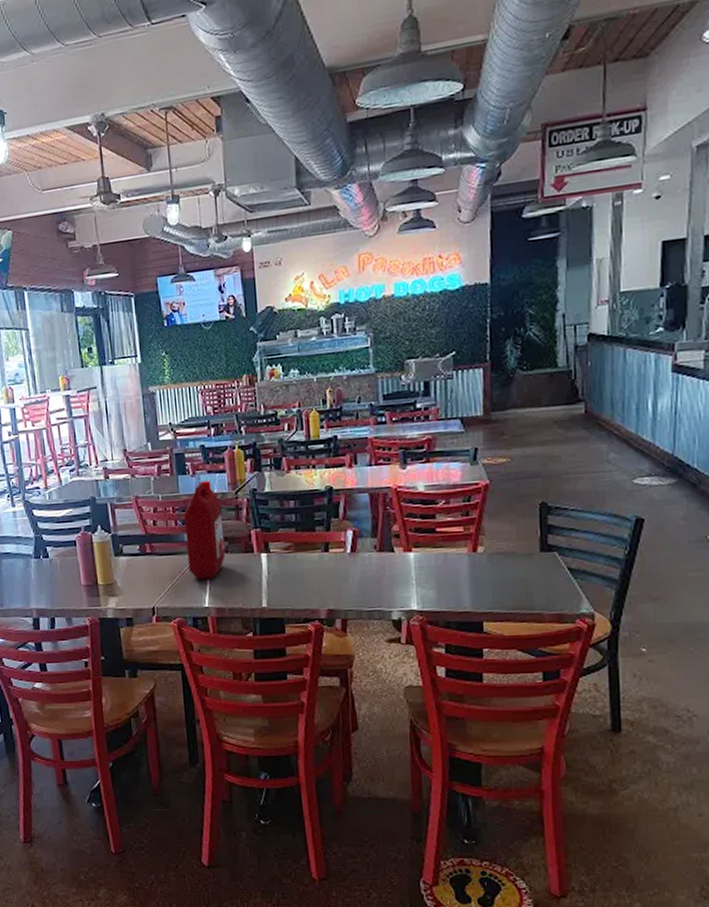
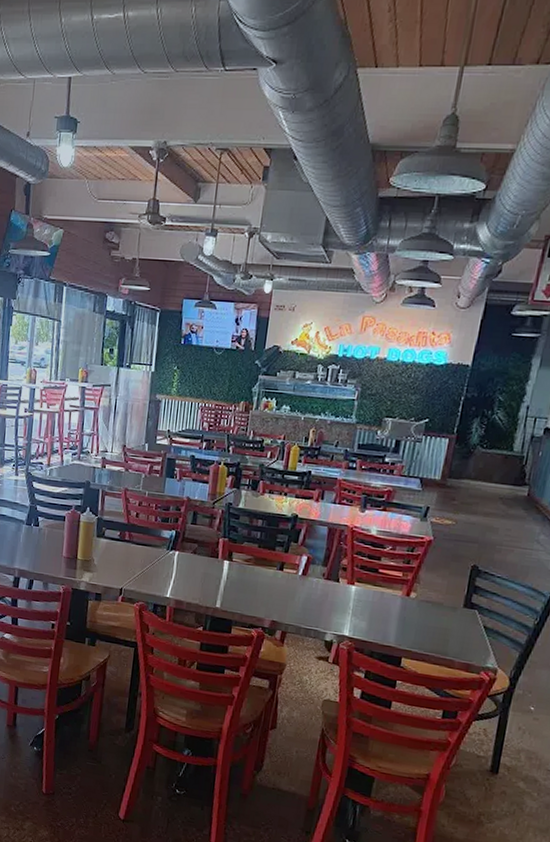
ketchup jug: present [184,480,226,580] -> none [159,487,199,574]

